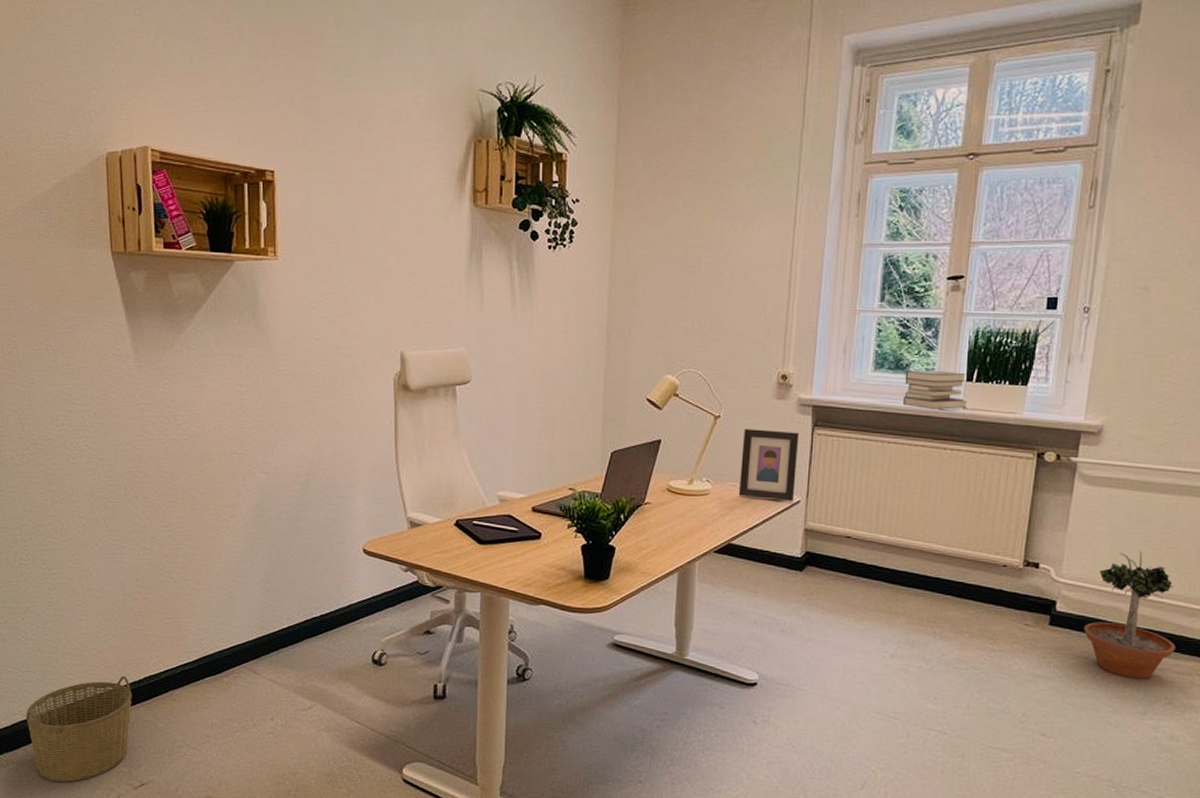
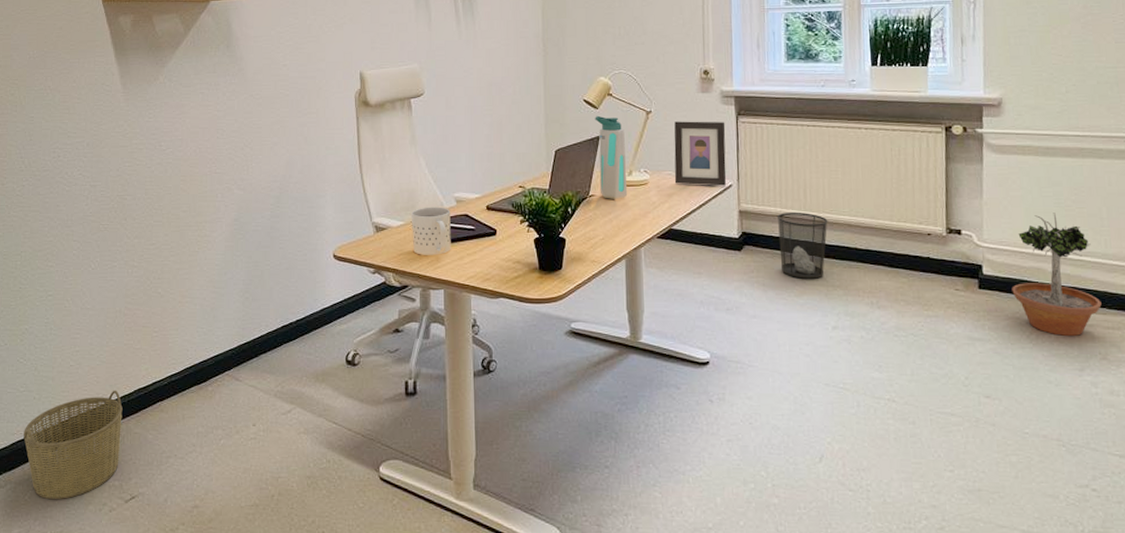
mug: none [449,504,493,556] -> present [412,206,451,255]
water bottle: none [657,417,689,509] -> present [595,115,628,199]
waste bin: none [843,534,899,605] -> present [777,213,828,279]
books: present [903,370,968,410] -> none [815,57,875,93]

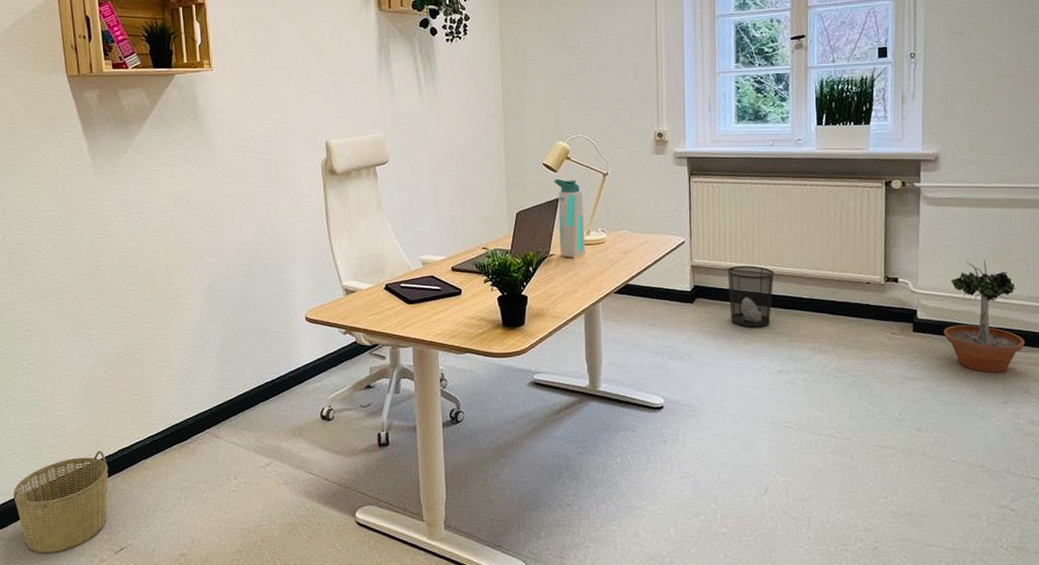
mug: present [412,206,451,255] -> none [380,269,419,315]
picture frame: present [674,121,727,186] -> none [629,181,680,243]

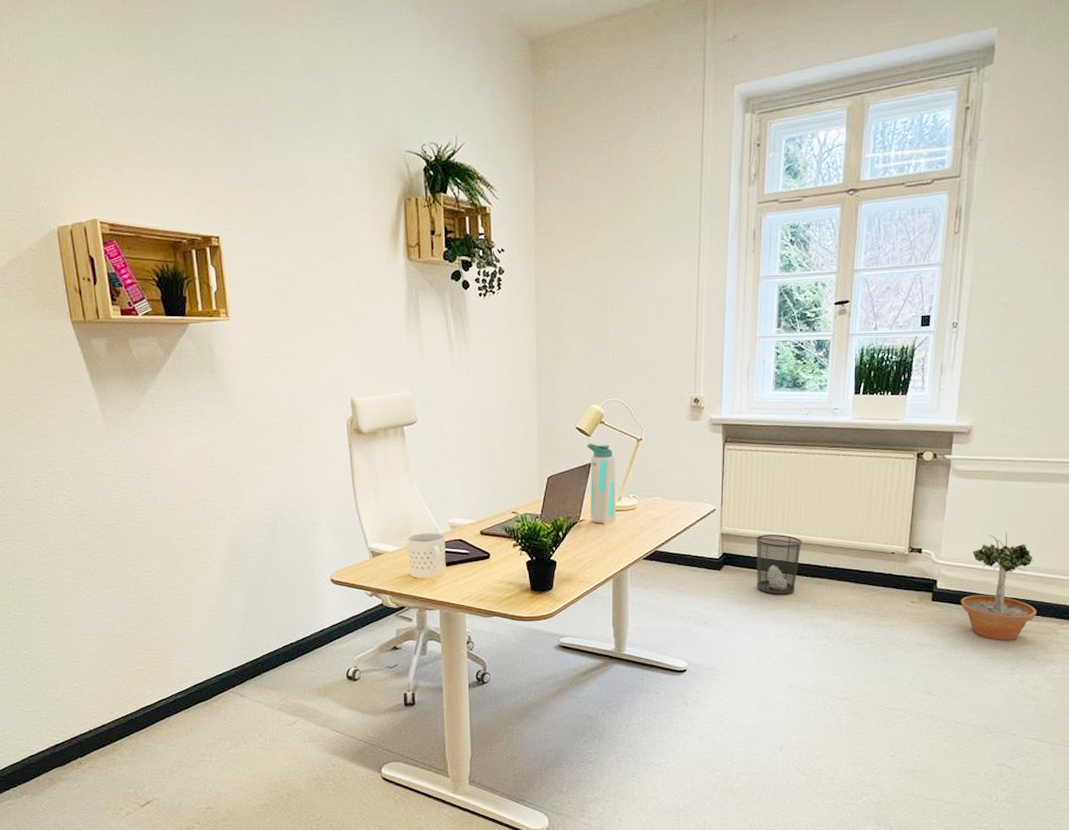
basket: present [13,450,108,554] -> none [34,708,132,807]
mug: none [380,269,419,315] -> present [407,532,446,578]

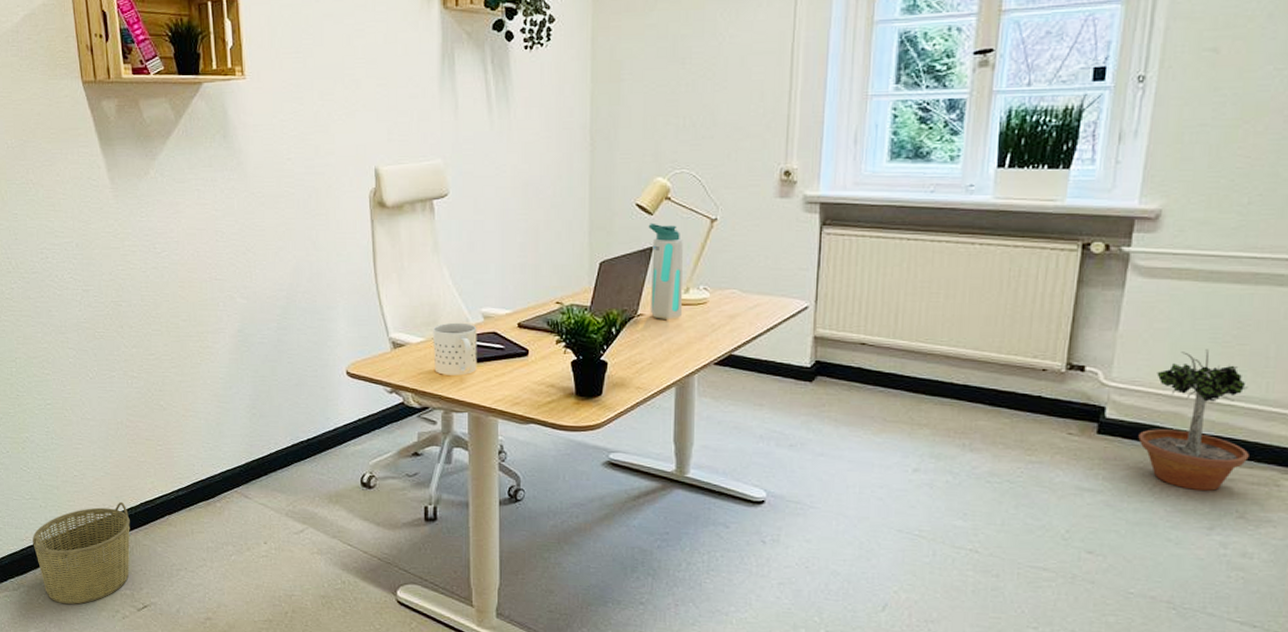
basket: none [34,708,132,807] -> present [32,501,130,605]
waste bin: present [755,534,802,595] -> none [858,340,921,416]

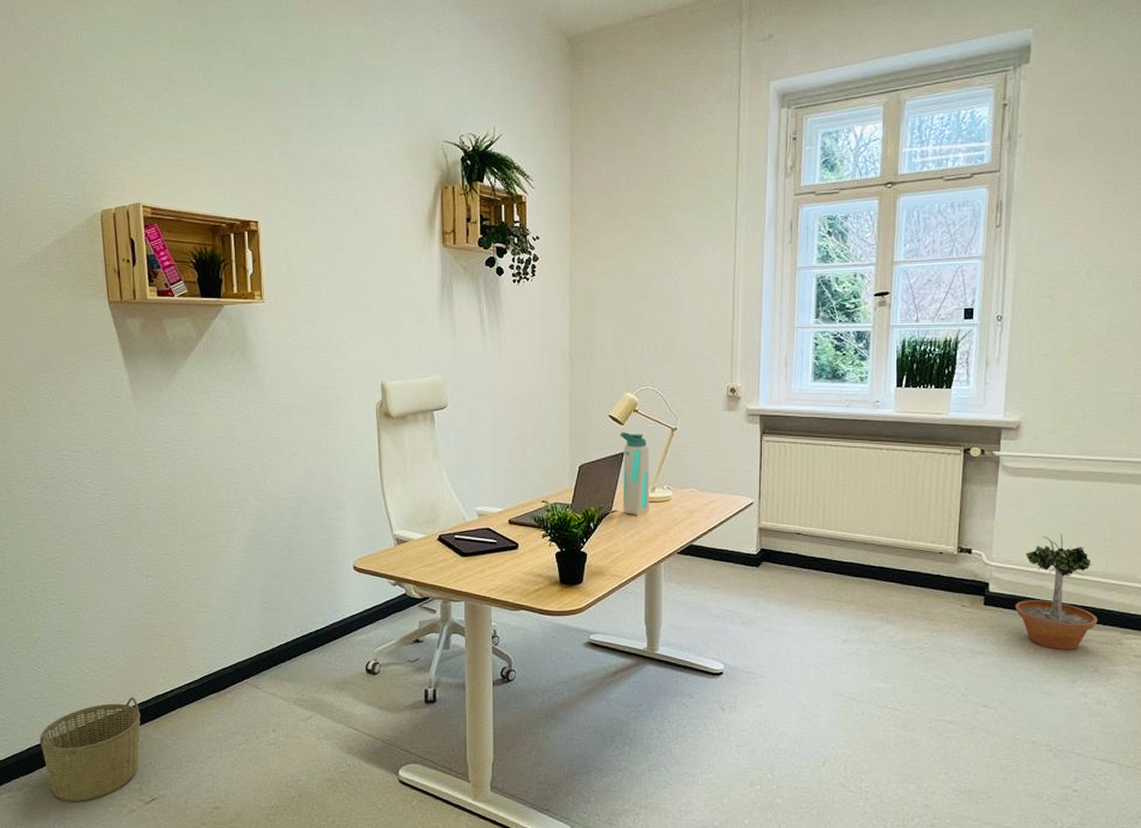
mug: present [433,322,477,376] -> none [433,520,473,568]

